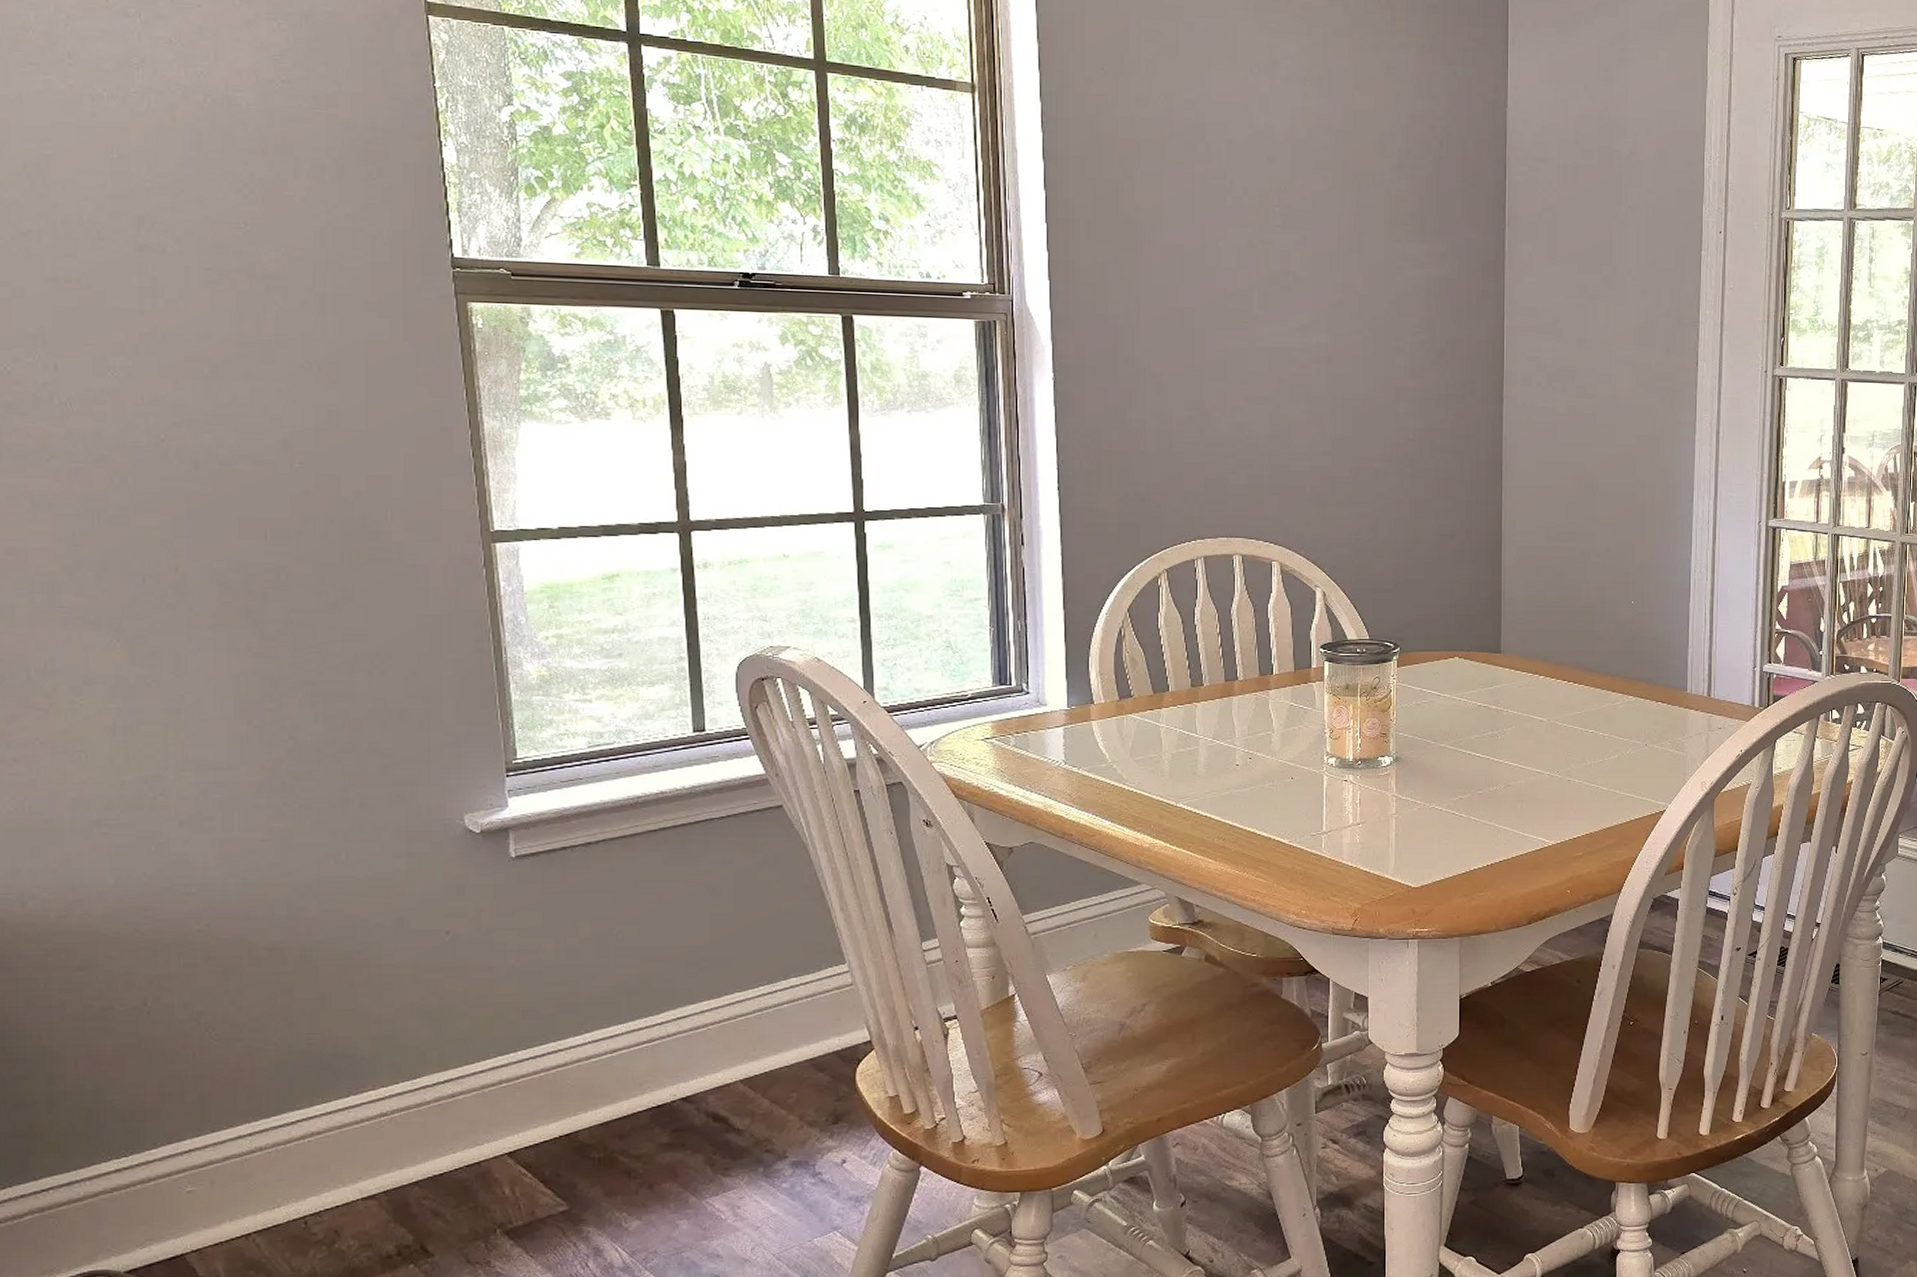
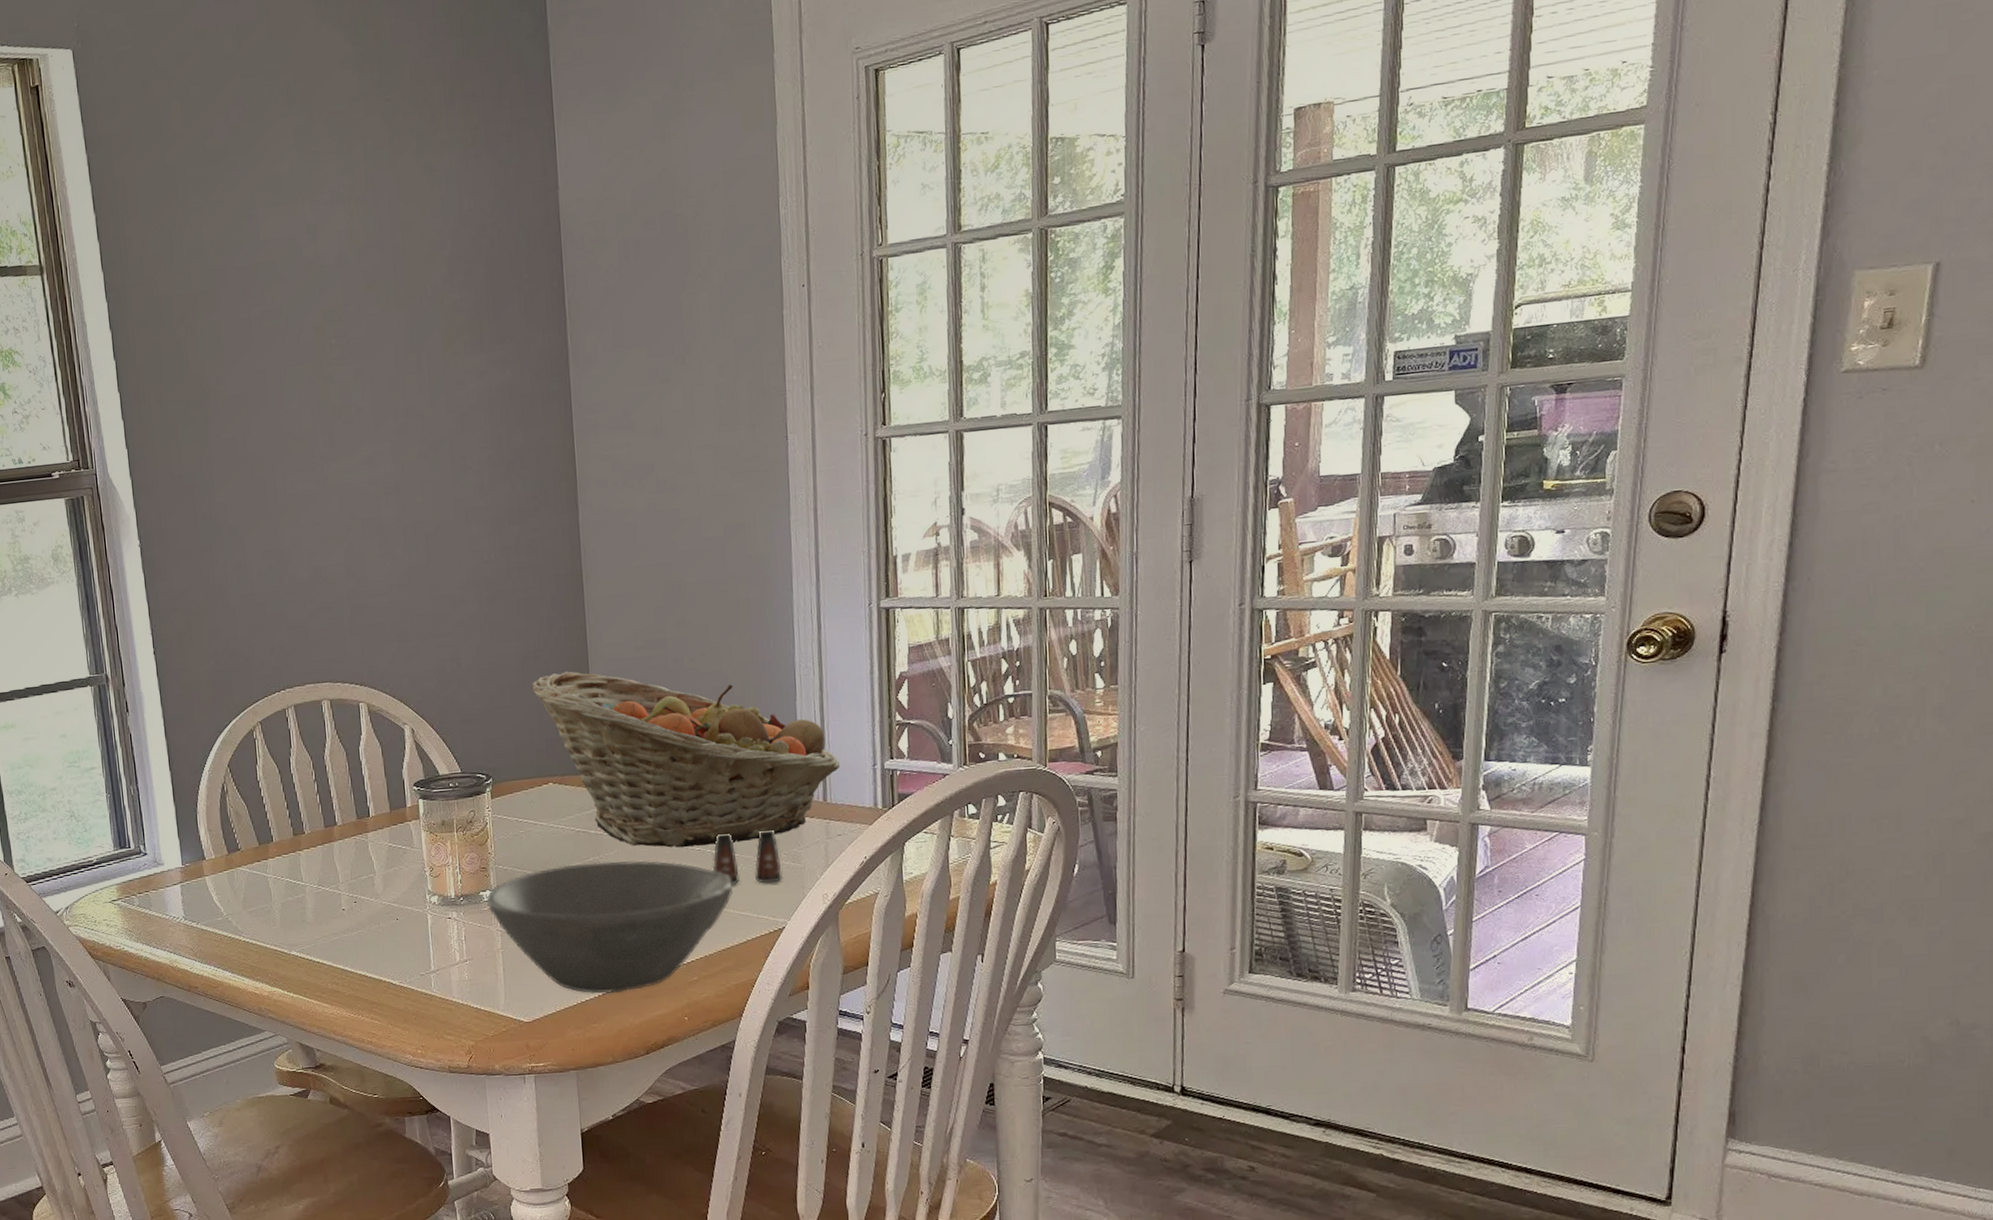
bowl: none [1385,737,1620,864] -> present [487,860,732,994]
fruit basket: none [1445,552,1725,729] -> present [531,671,841,848]
salt shaker: none [1604,718,1667,768] -> present [713,829,784,885]

